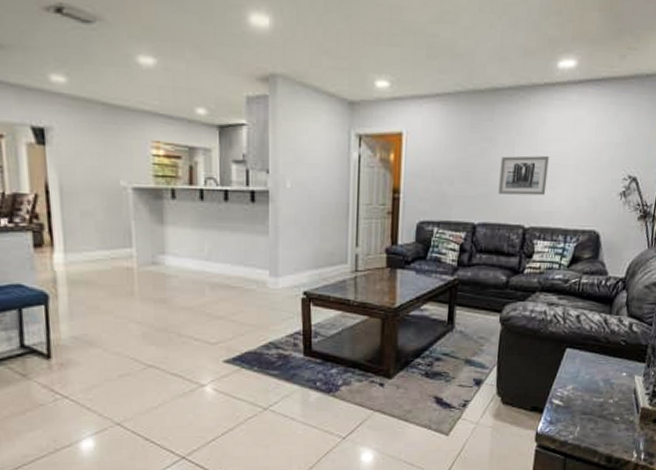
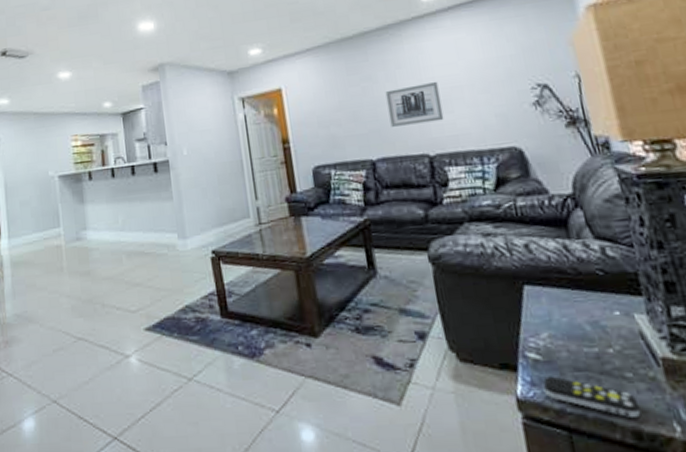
remote control: none [556,417,617,448] -> present [542,376,641,419]

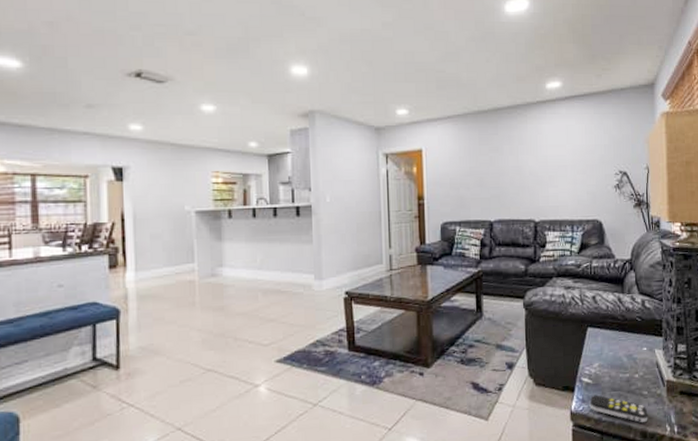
wall art: present [385,82,444,127] -> none [508,160,550,194]

